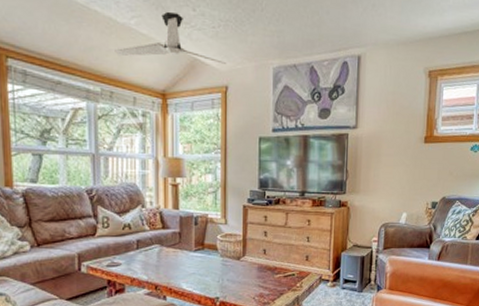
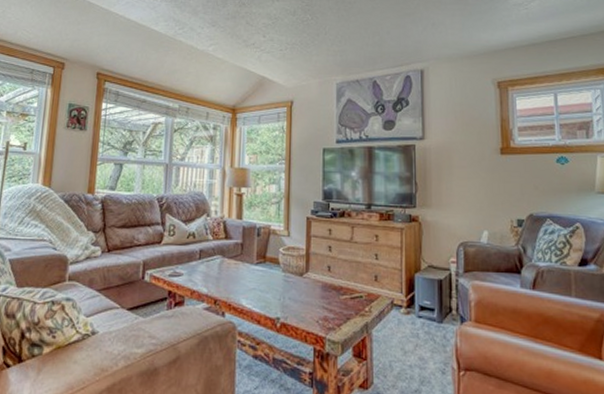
ceiling fan: present [115,11,227,64] -> none [193,38,293,81]

